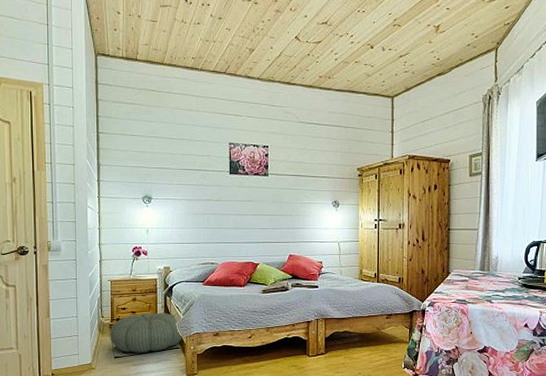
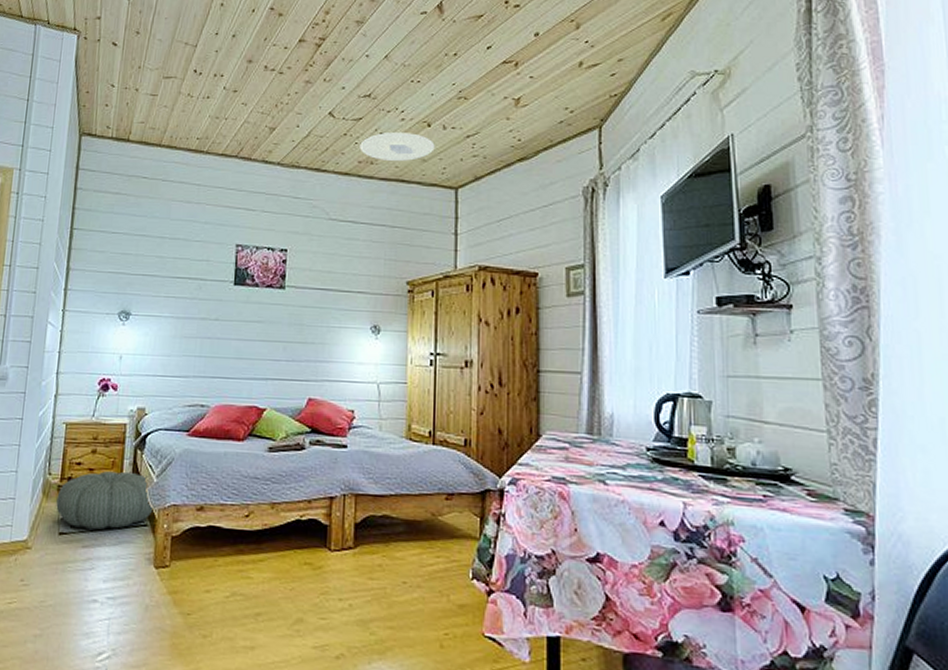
ceiling light: none [320,53,376,76] -> present [359,133,435,161]

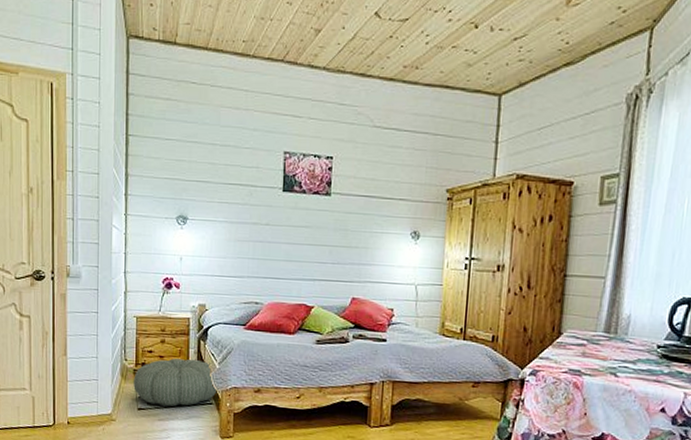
ceiling light: present [359,133,435,161] -> none [405,35,481,65]

